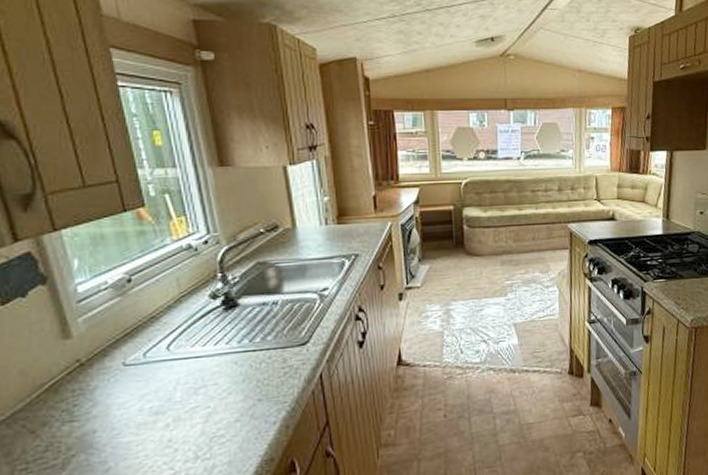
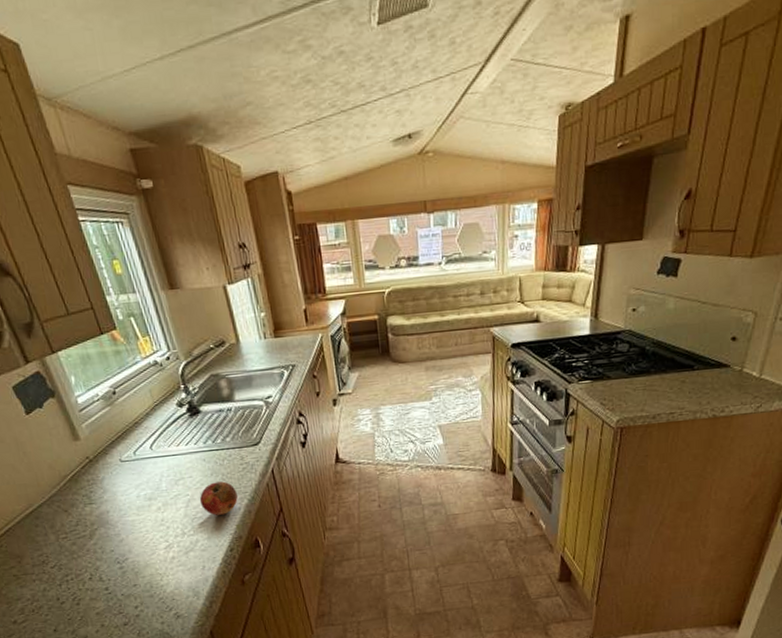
fruit: none [223,389,273,432] -> present [199,481,238,515]

